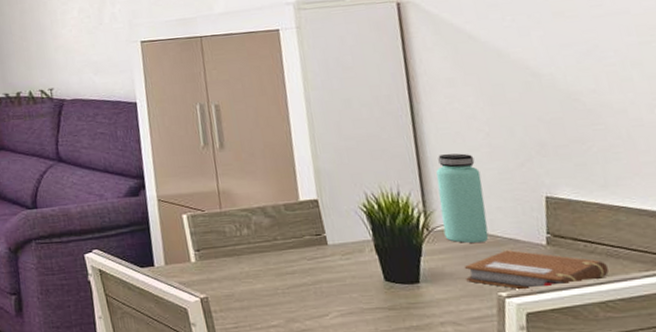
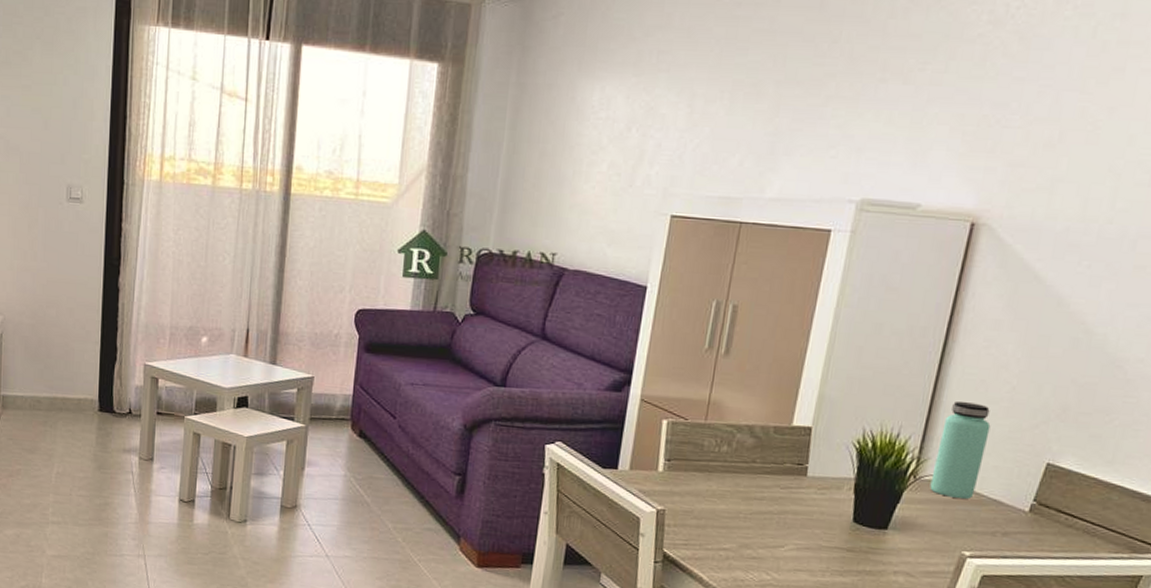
notebook: present [464,250,609,291] -> none [935,511,1081,555]

